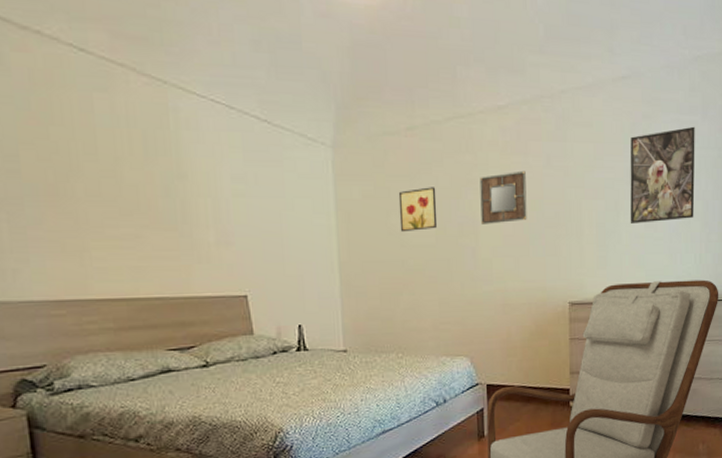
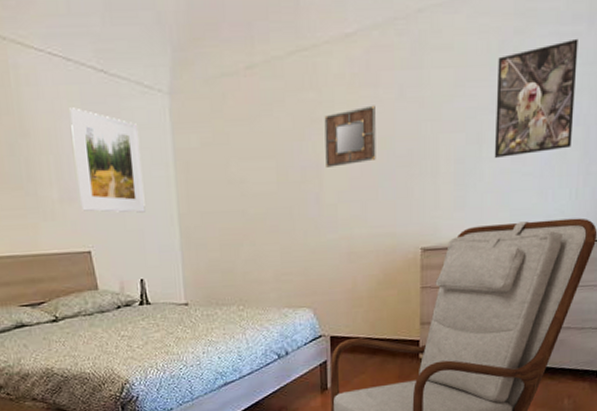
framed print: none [230,153,306,259] -> present [69,107,146,213]
wall art: present [398,187,438,233] -> none [237,130,279,181]

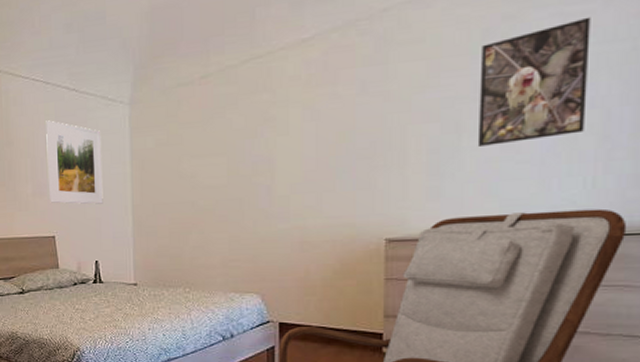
home mirror: present [324,105,376,168] -> none [278,101,334,162]

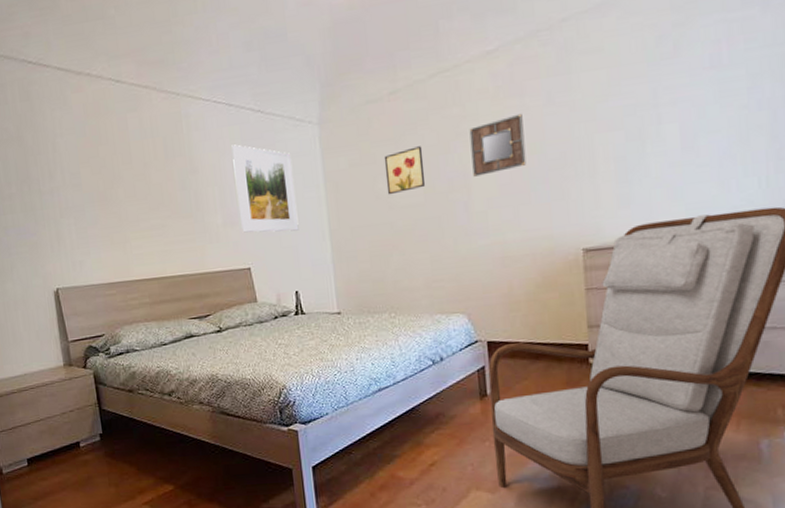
wall art: none [190,129,230,175] -> present [384,146,426,195]
home mirror: none [278,101,334,162] -> present [469,113,527,177]
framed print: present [477,16,591,147] -> none [656,22,755,152]

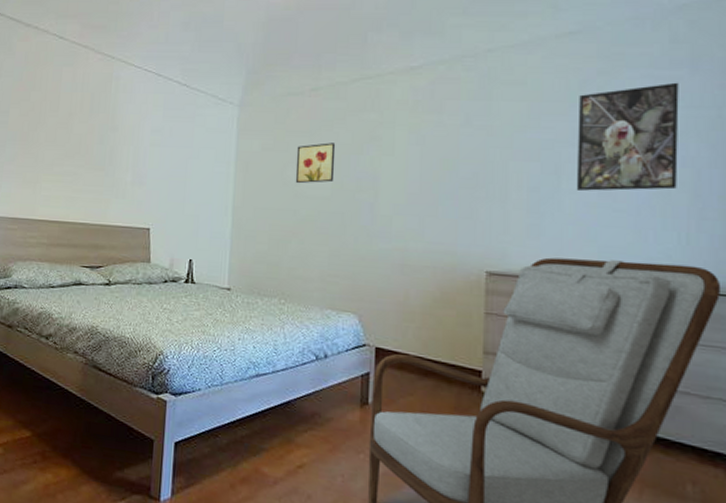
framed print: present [231,144,299,233] -> none [148,111,208,201]
home mirror: present [469,113,527,177] -> none [383,129,439,181]
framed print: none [656,22,755,152] -> present [576,82,679,191]

